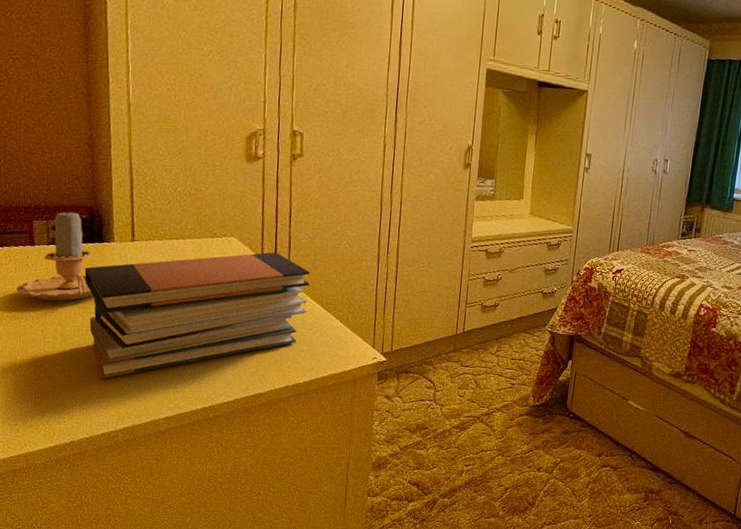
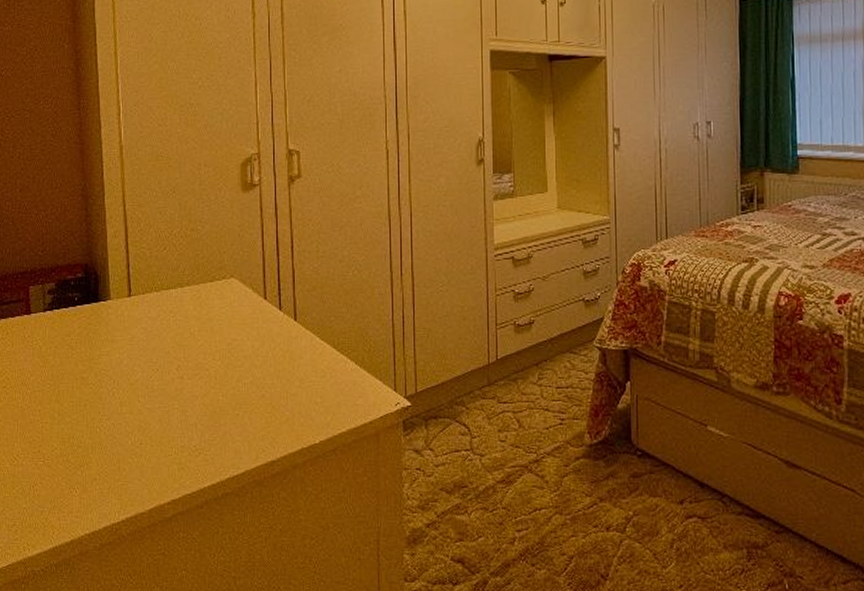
candle: present [17,207,93,301] -> none [14,267,90,374]
book stack: present [84,252,311,380] -> none [81,290,319,462]

